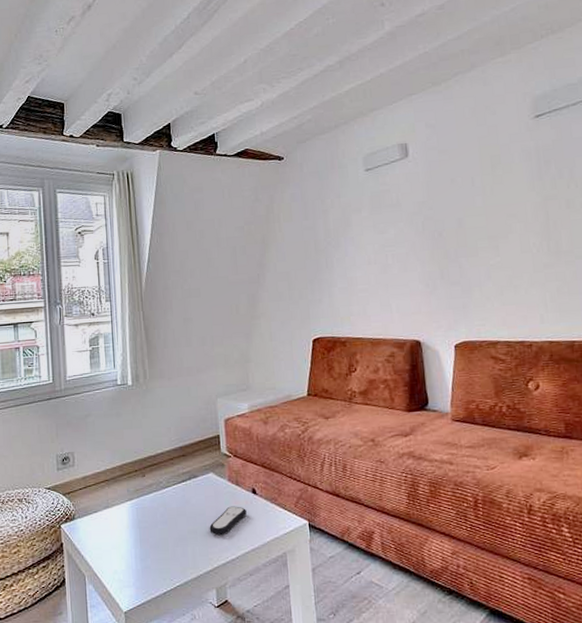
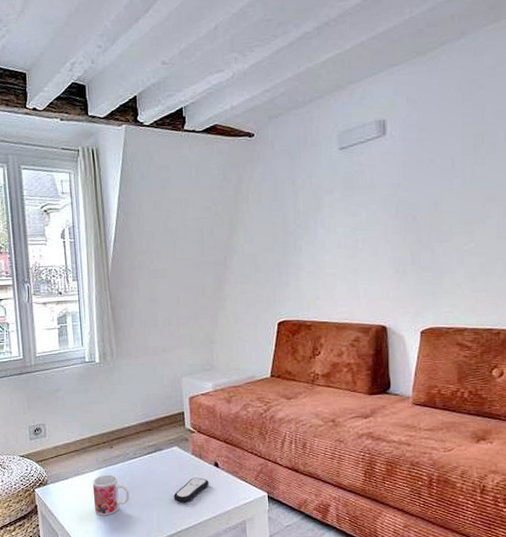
mug: none [123,506,163,553] -> present [92,474,130,516]

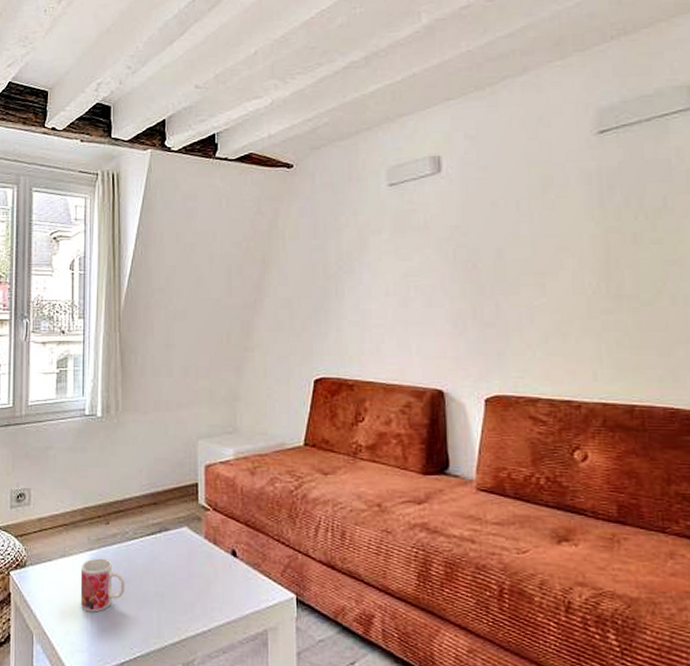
remote control: present [173,477,209,502] -> none [179,568,224,601]

